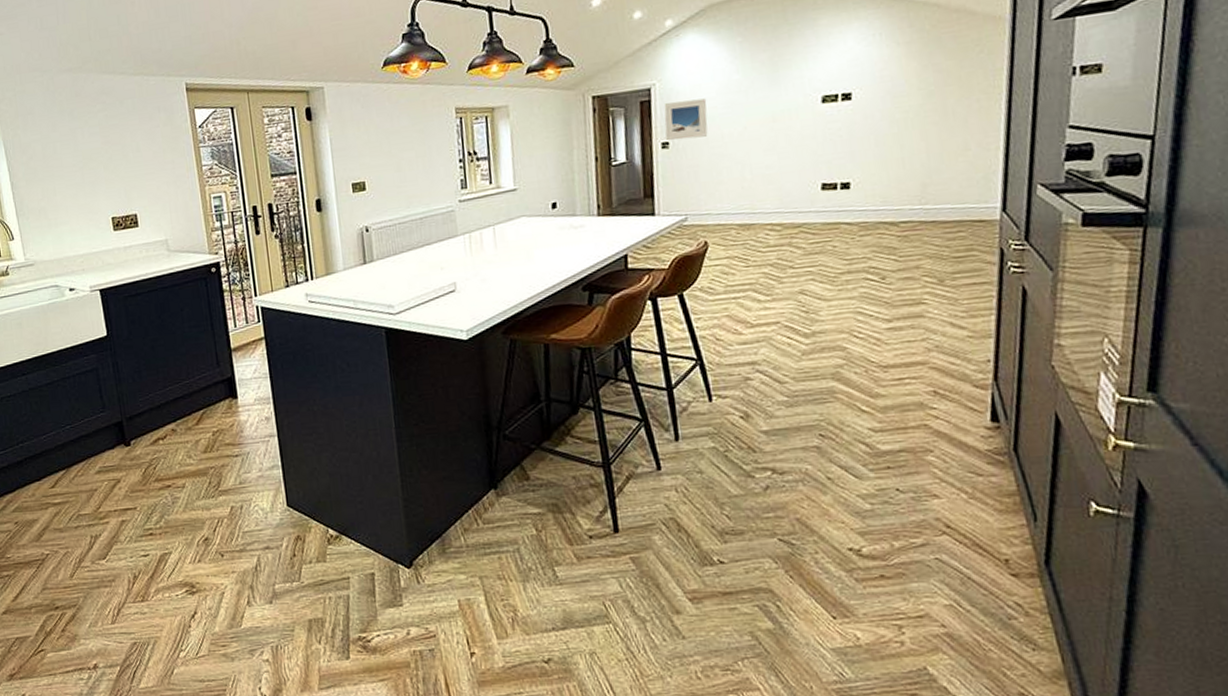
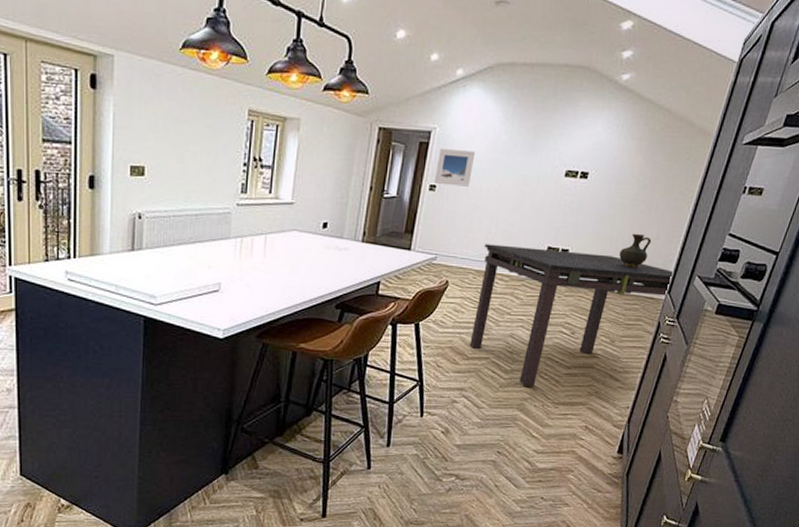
dining table: none [741,179,1001,350] -> present [469,244,672,386]
ceramic jug: none [919,148,960,190] -> present [619,233,652,268]

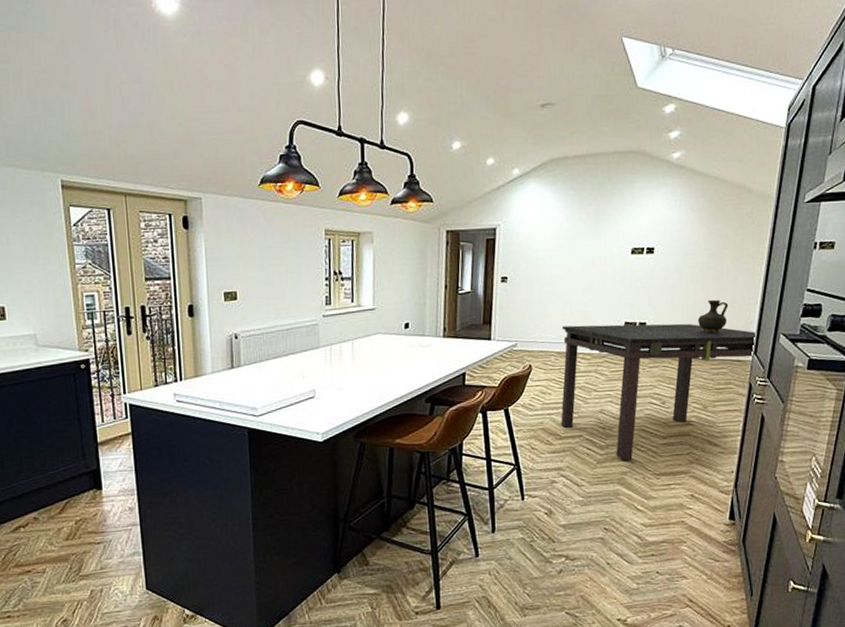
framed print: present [435,149,476,187] -> none [505,241,541,276]

